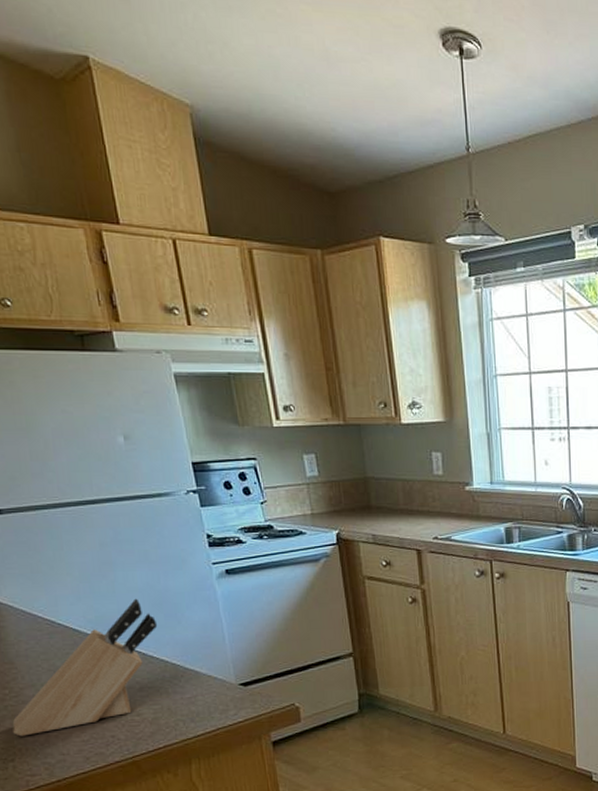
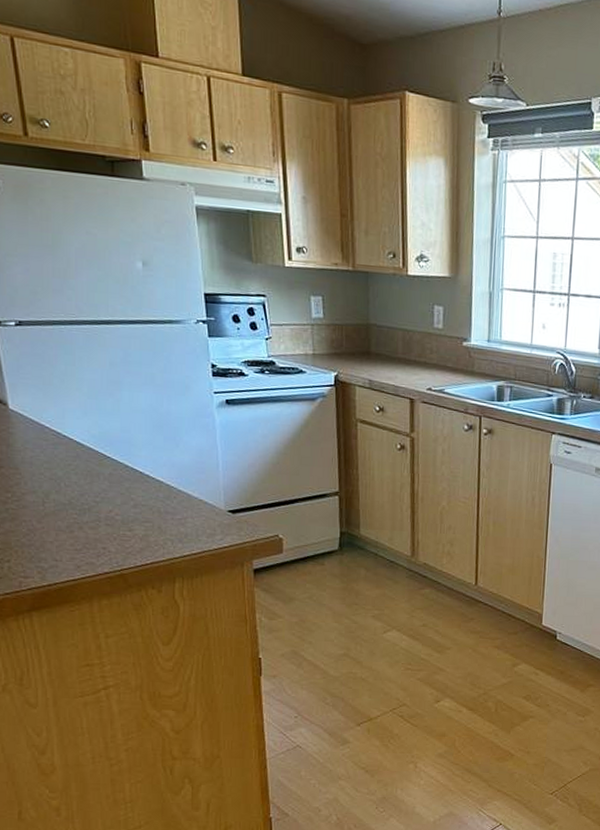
knife block: present [12,598,158,737] -> none [12,419,157,540]

